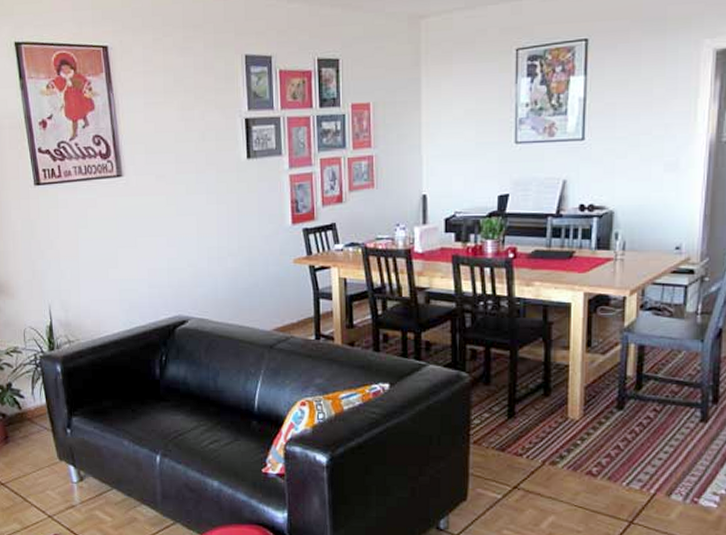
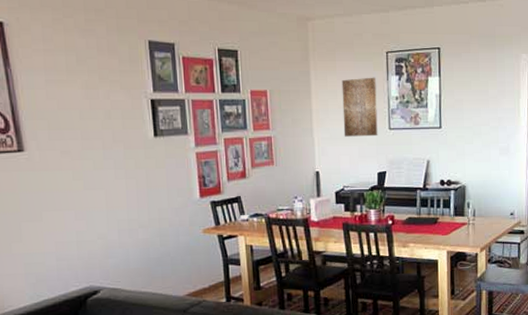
wall art: none [458,80,501,154] -> present [341,77,378,137]

